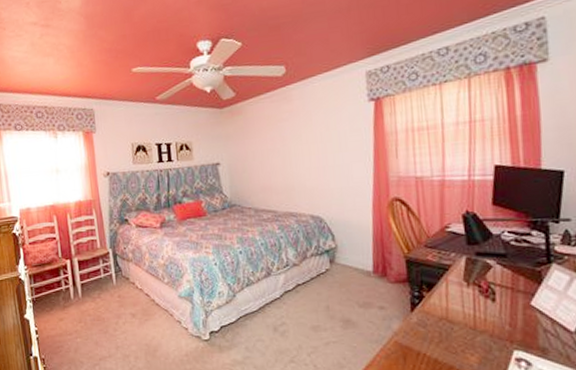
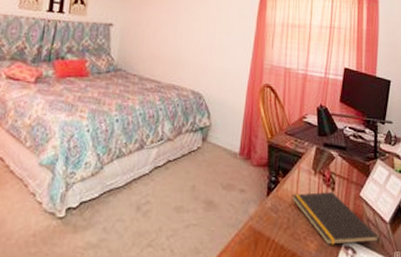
notepad: none [441,303,564,357] -> present [291,192,380,245]

